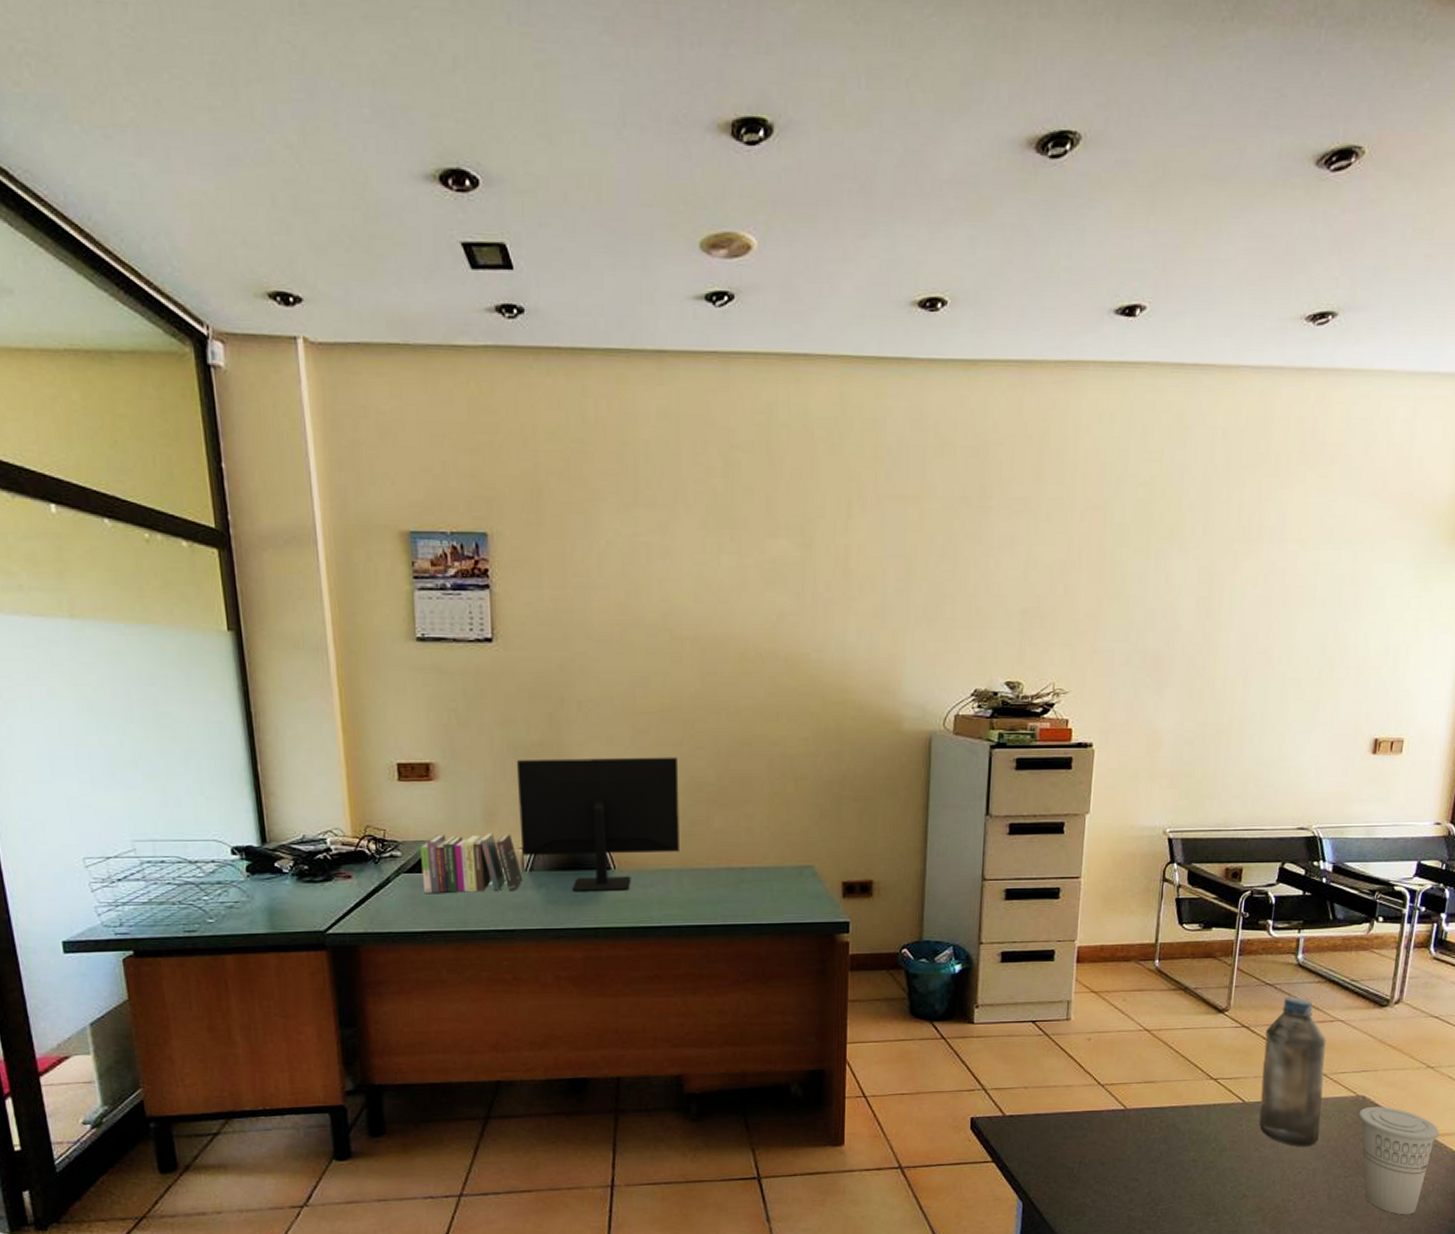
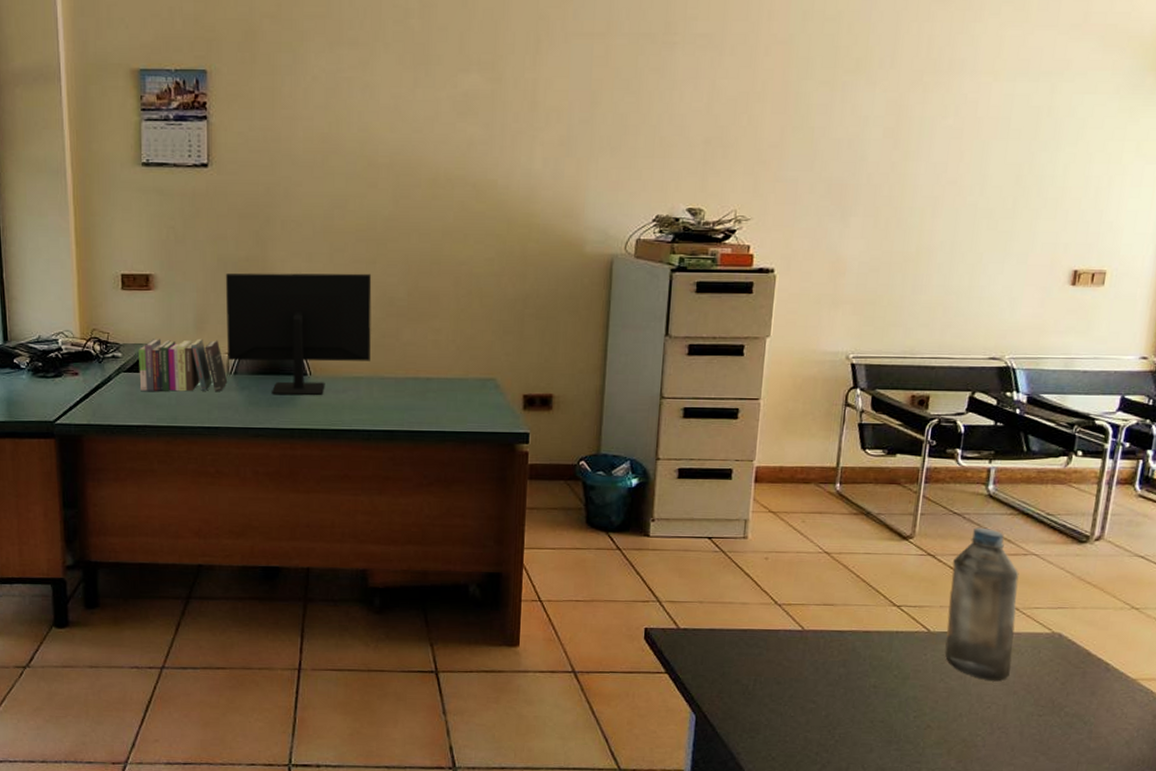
cup: present [1358,1107,1440,1215] -> none [1053,645,1146,760]

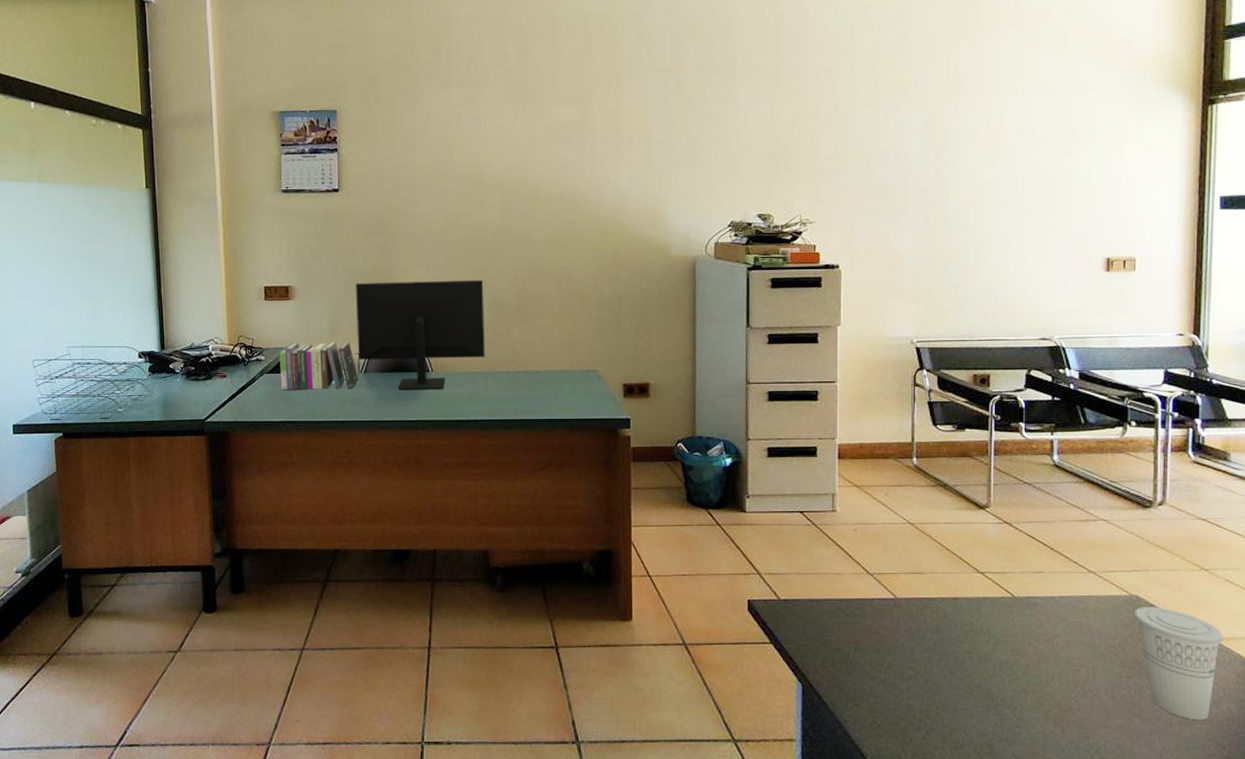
water bottle: present [944,527,1019,681] -> none [1028,495,1095,643]
cup: none [1053,645,1146,760] -> present [1134,607,1224,721]

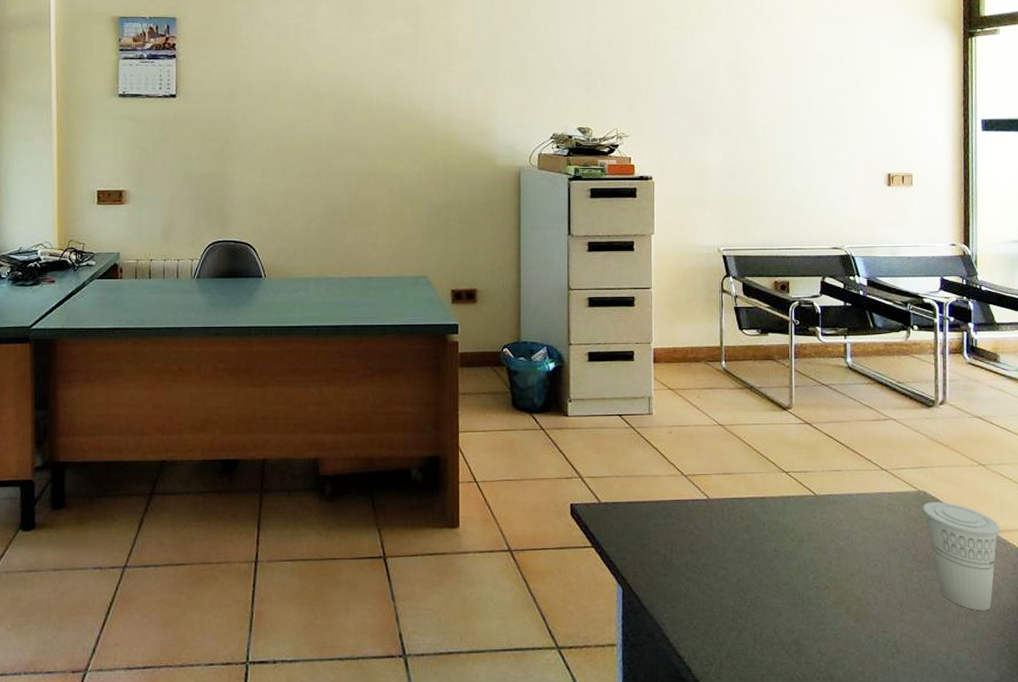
books: present [280,341,359,390] -> none [111,246,191,296]
monitor: present [355,279,485,390] -> none [190,186,318,296]

